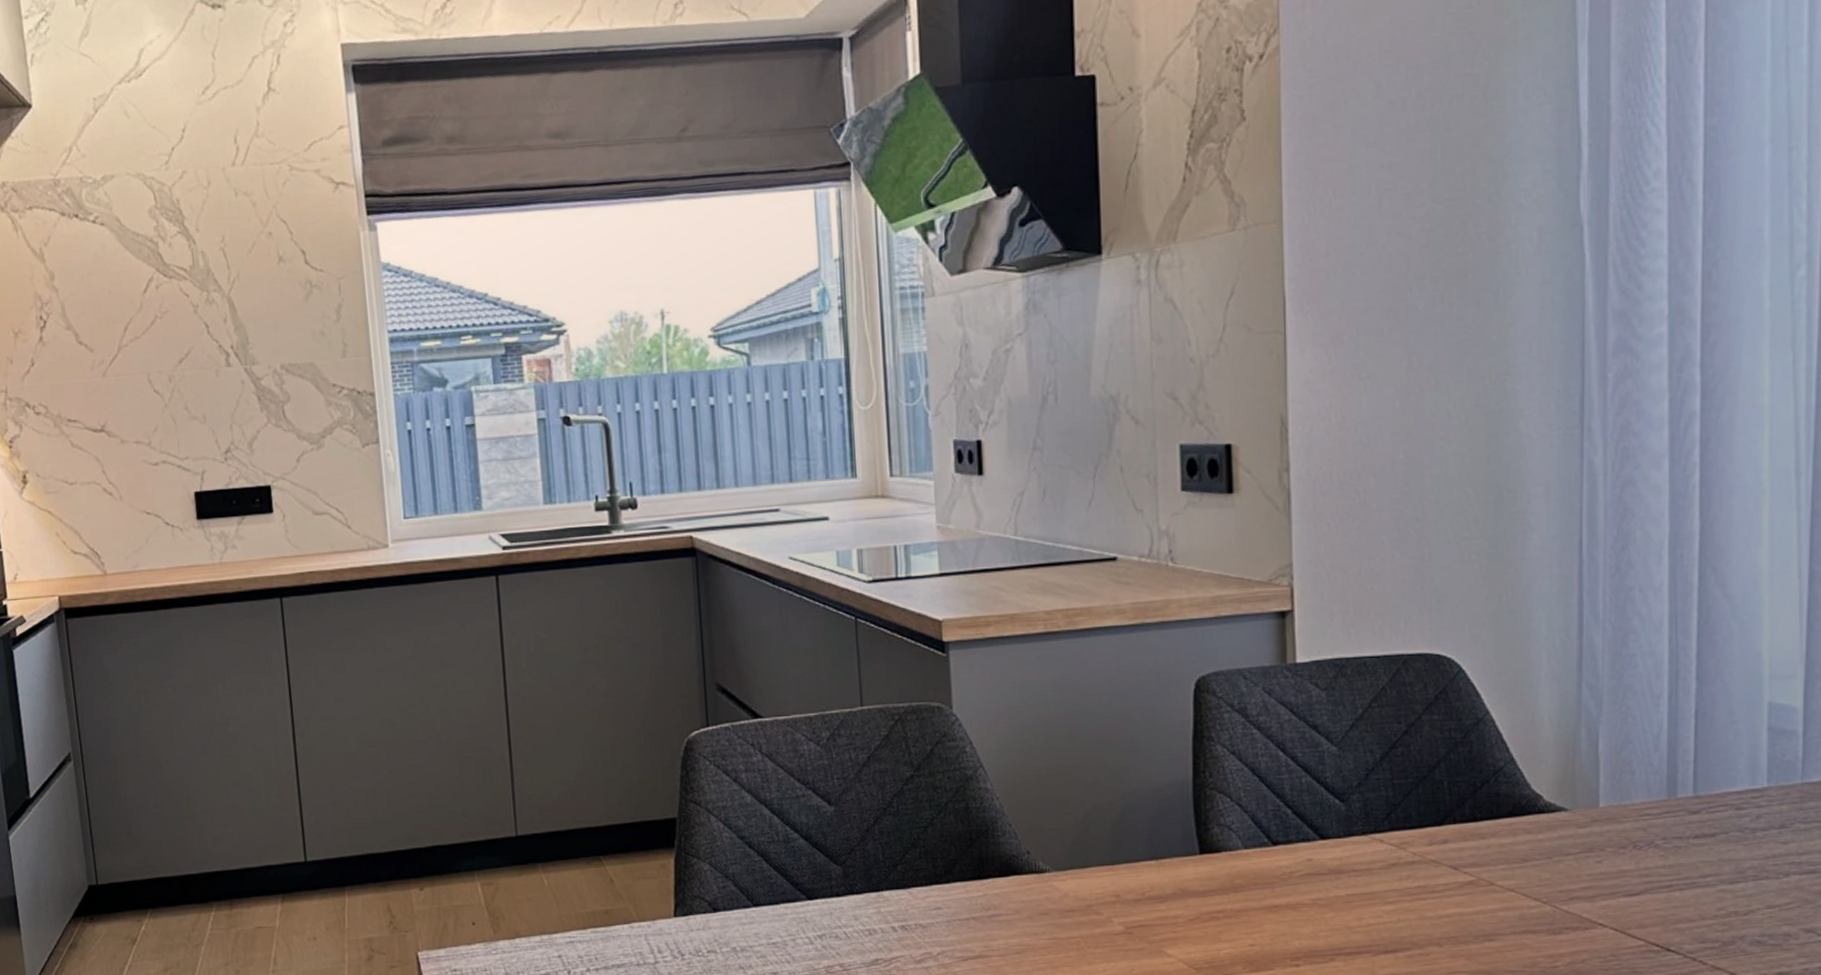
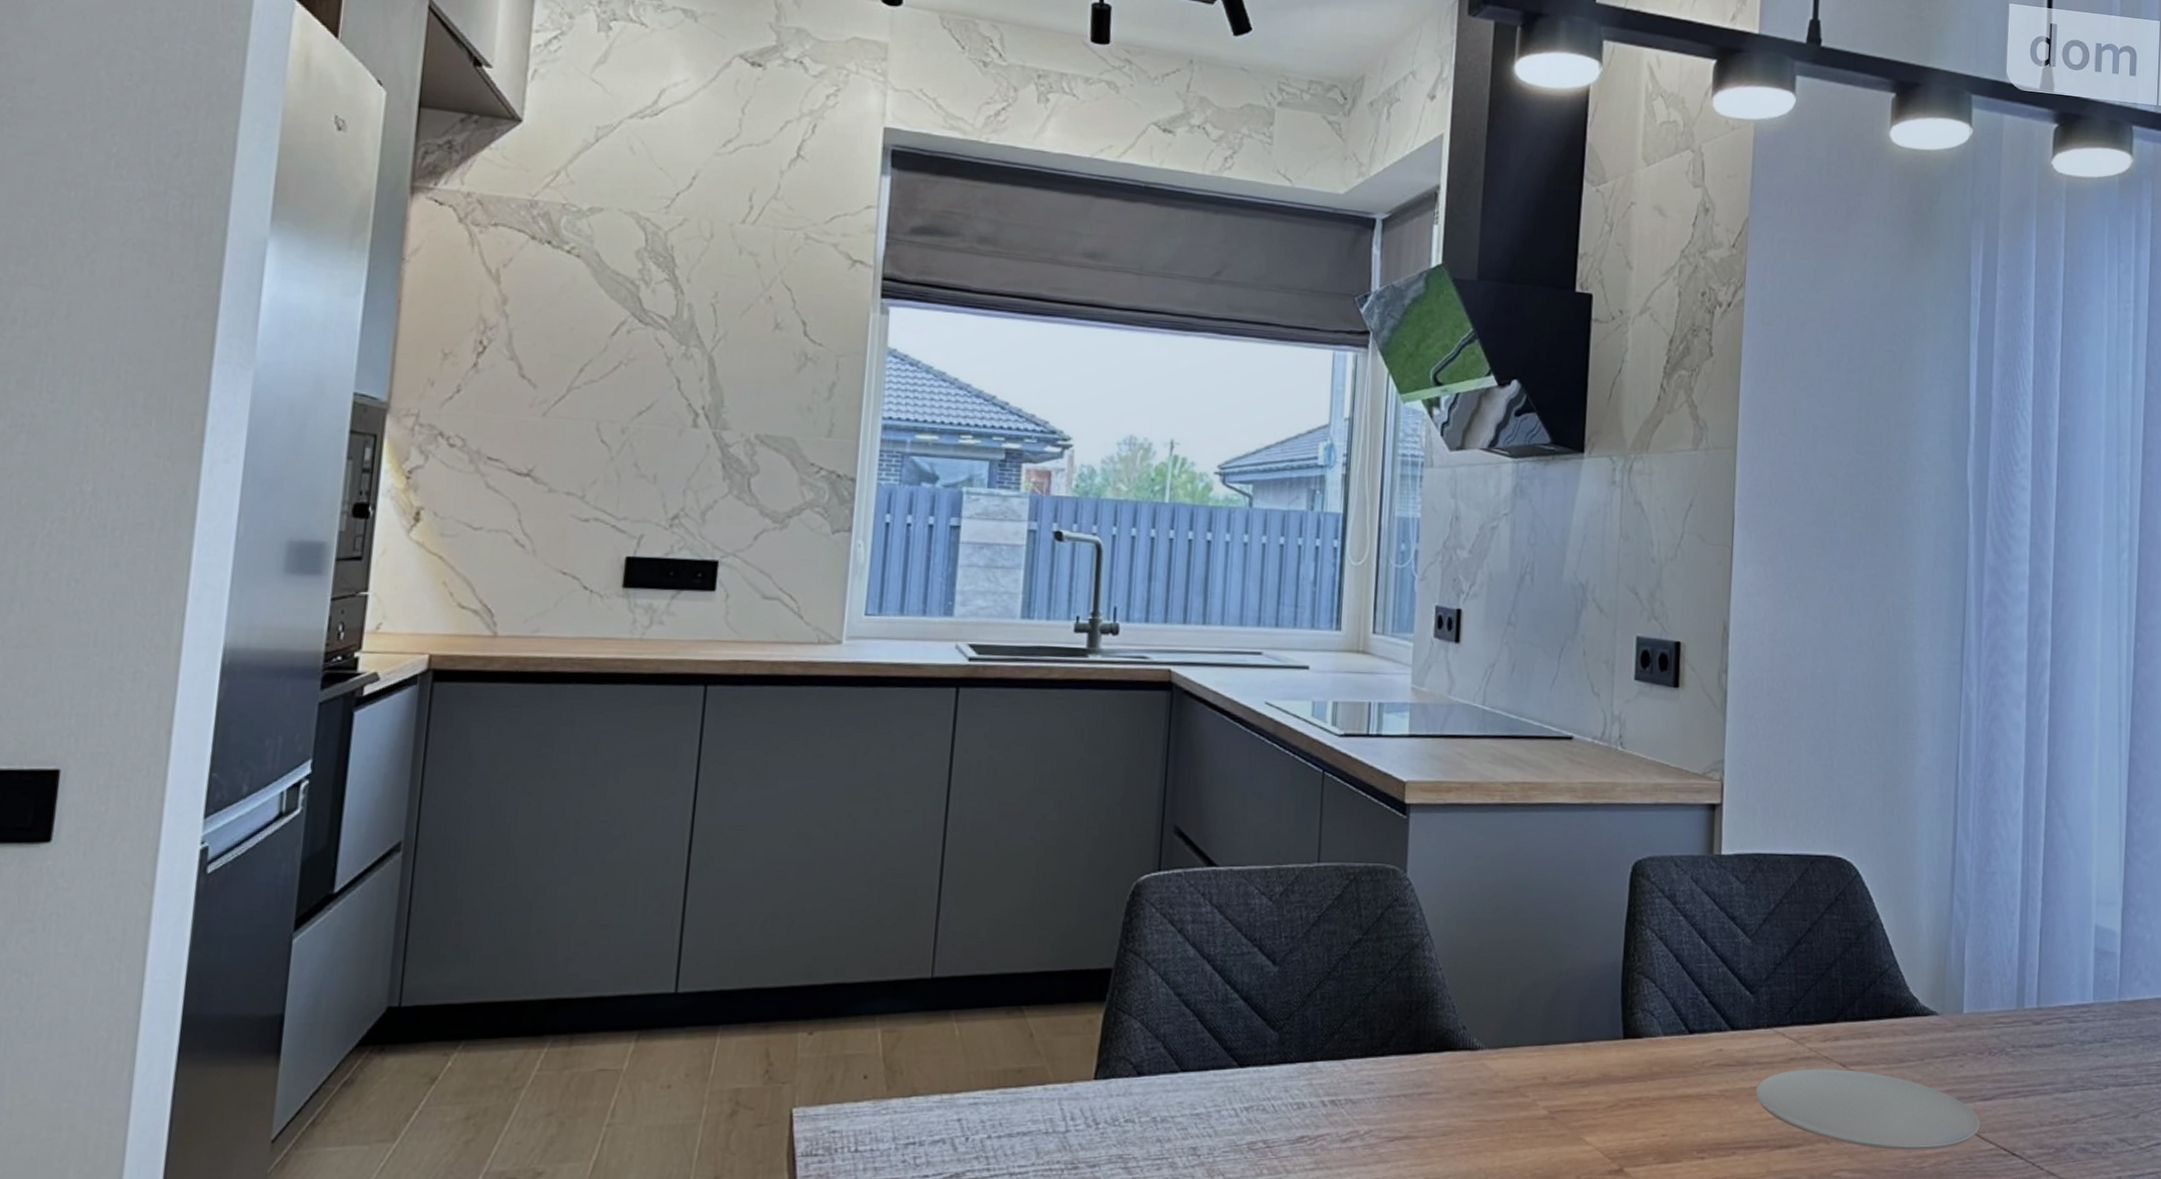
plate: none [1352,872,1625,951] -> present [1755,1068,1980,1150]

